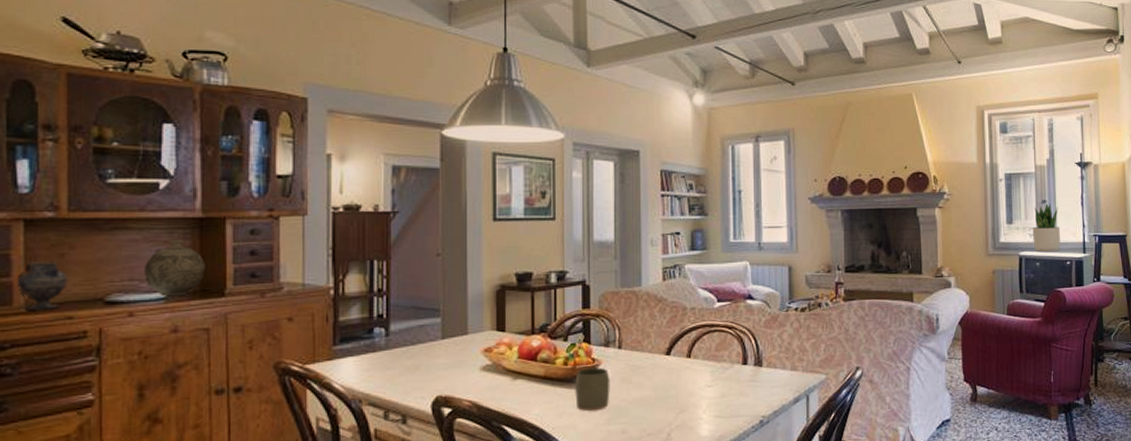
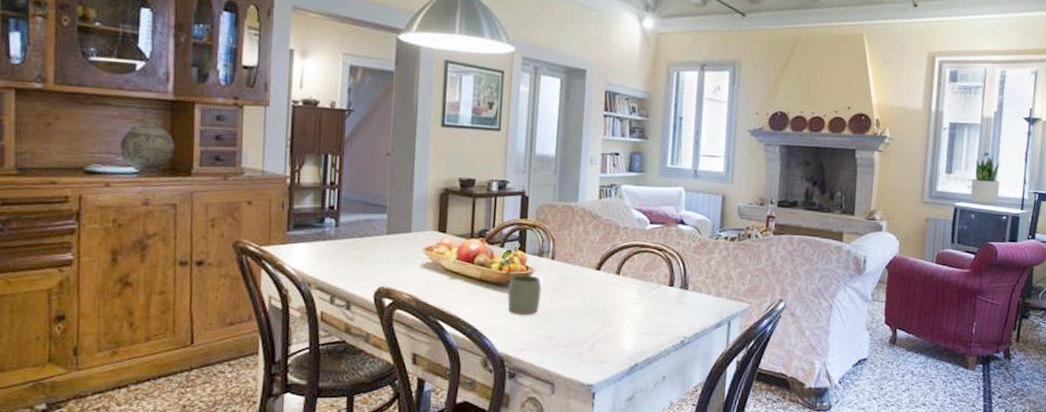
ceramic jug: present [17,261,68,310] -> none [8,128,53,174]

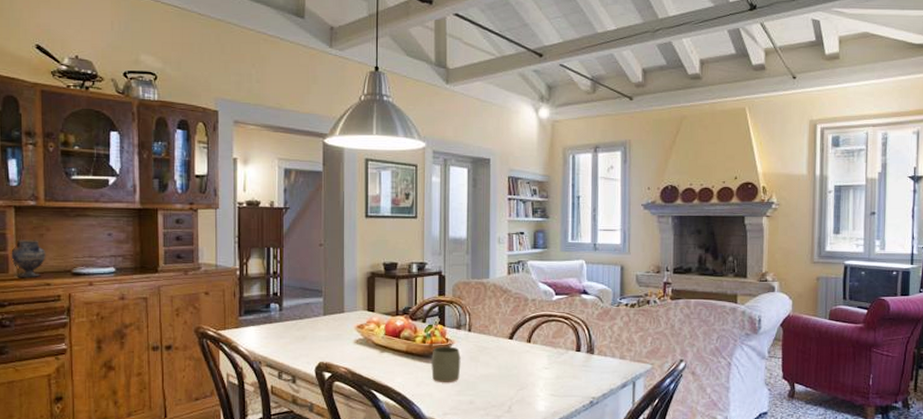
ceramic jug: none [8,128,53,174] -> present [11,240,46,277]
decorative vase: present [120,118,176,172] -> none [99,225,144,271]
planter: present [970,156,1001,206] -> none [859,215,888,262]

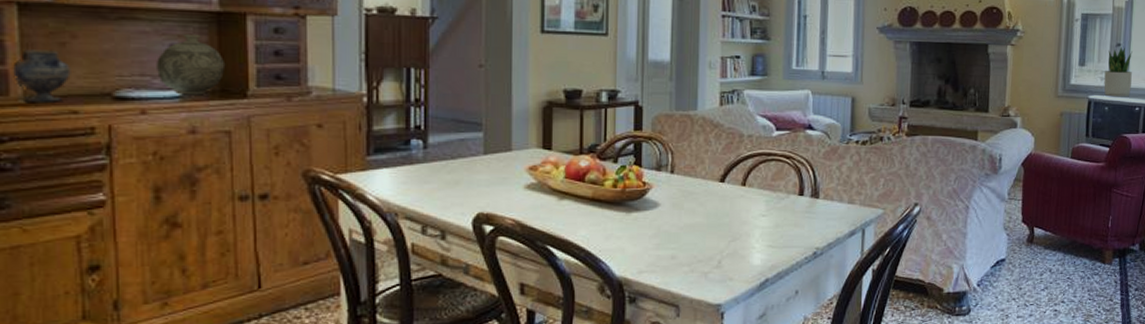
decorative vase: none [99,225,144,271] -> present [157,33,226,95]
mug: present [431,346,461,382] -> none [624,191,661,234]
planter: none [859,215,888,262] -> present [1104,47,1133,97]

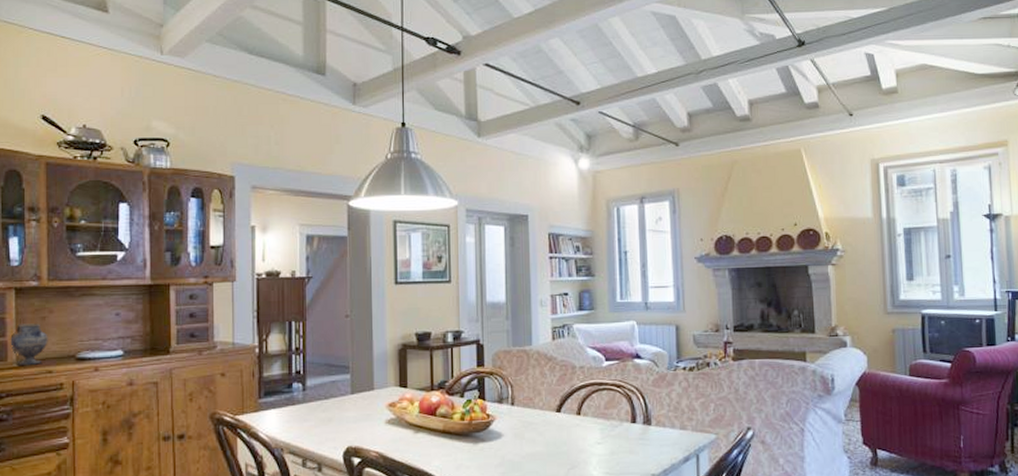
decorative vase: present [157,33,226,95] -> none [106,304,155,354]
planter: present [1104,47,1133,97] -> none [936,258,968,310]

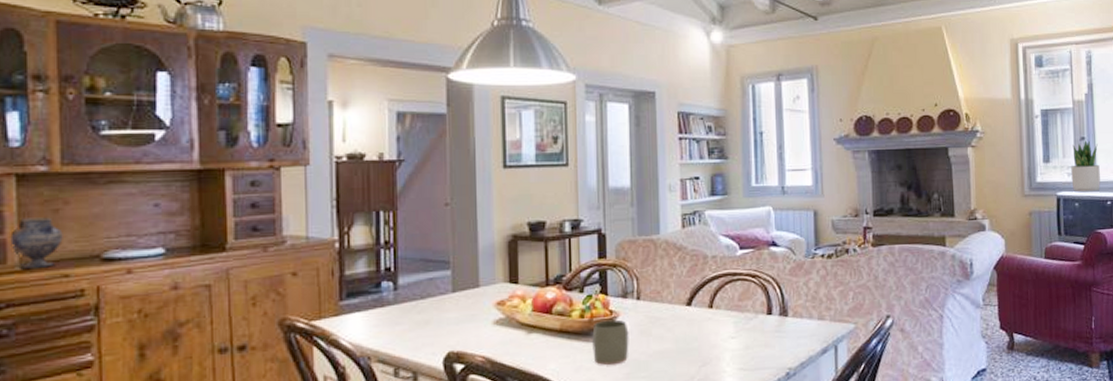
mug: none [471,423,504,464] -> present [592,319,629,365]
planter: none [936,258,968,310] -> present [1071,140,1100,192]

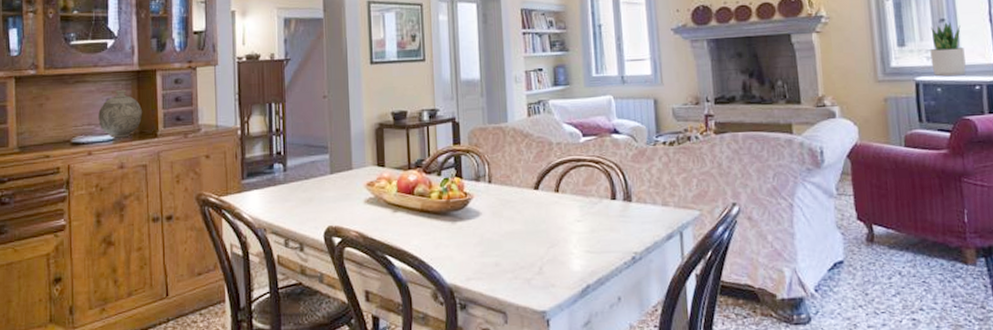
ceramic jug: present [10,217,63,269] -> none [11,110,45,151]
decorative vase: none [142,192,206,252] -> present [98,89,143,138]
mug: present [592,319,629,365] -> none [449,201,483,243]

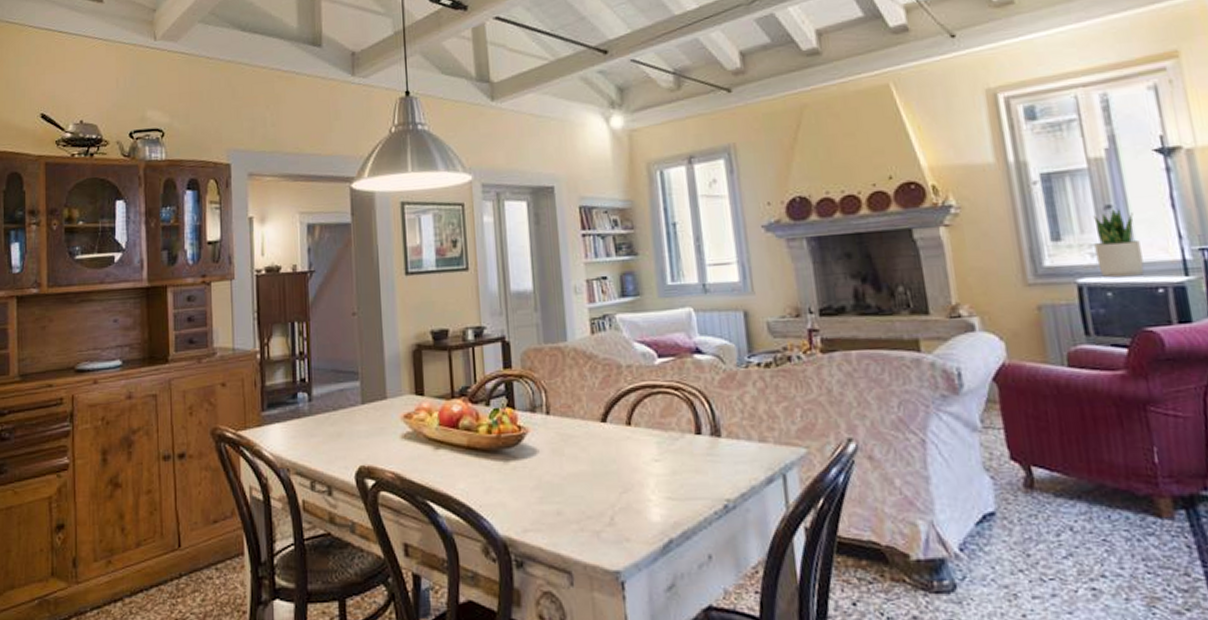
decorative vase: present [98,89,143,138] -> none [105,308,153,364]

